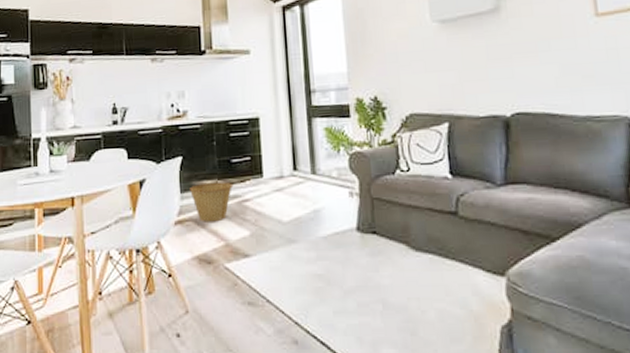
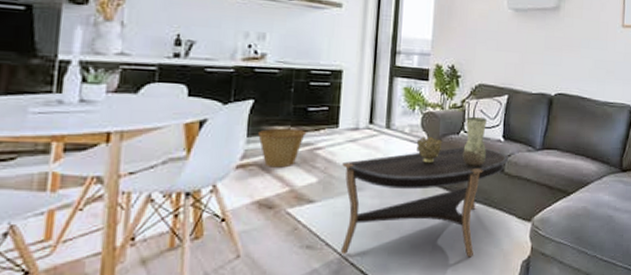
coffee table: none [272,187,462,320] -> present [340,146,509,258]
decorative bowl: none [346,180,378,211] -> present [416,137,443,164]
vase: none [401,151,432,212] -> present [462,116,487,167]

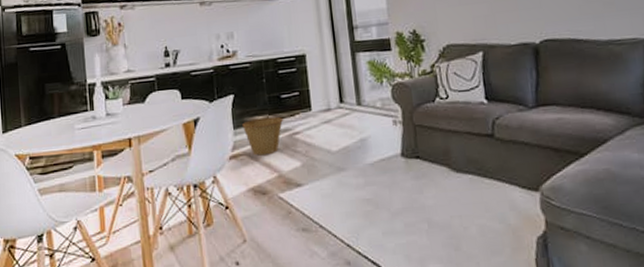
coffee table: present [340,146,509,258] -> none [321,113,498,237]
decorative bowl: present [416,137,443,164] -> none [390,108,419,138]
vase: present [462,116,487,167] -> none [439,80,470,136]

